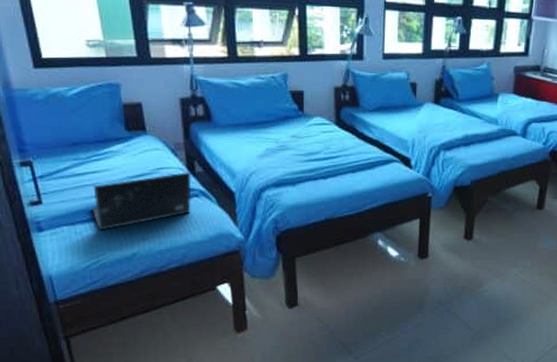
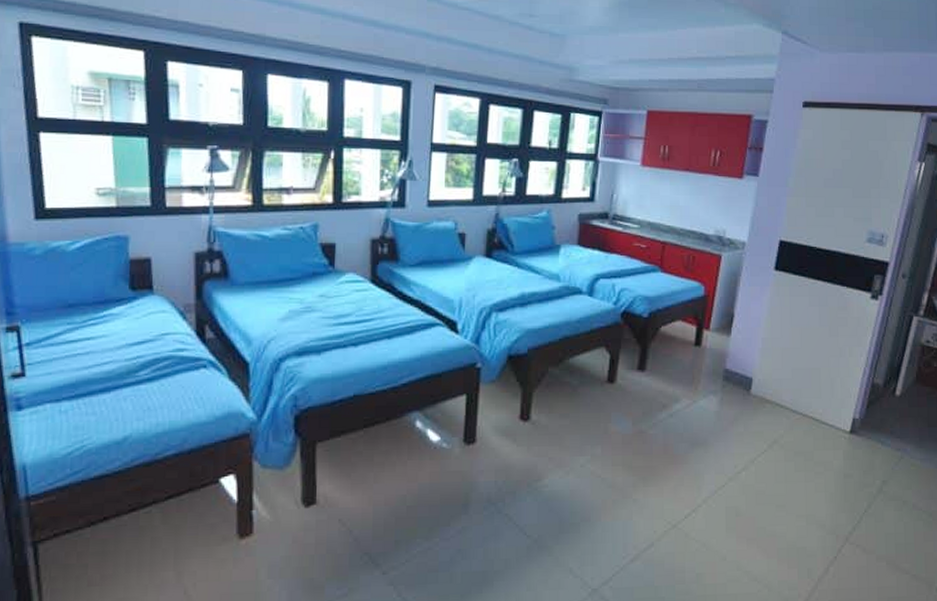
laptop: present [91,172,192,231] -> none [81,338,200,409]

